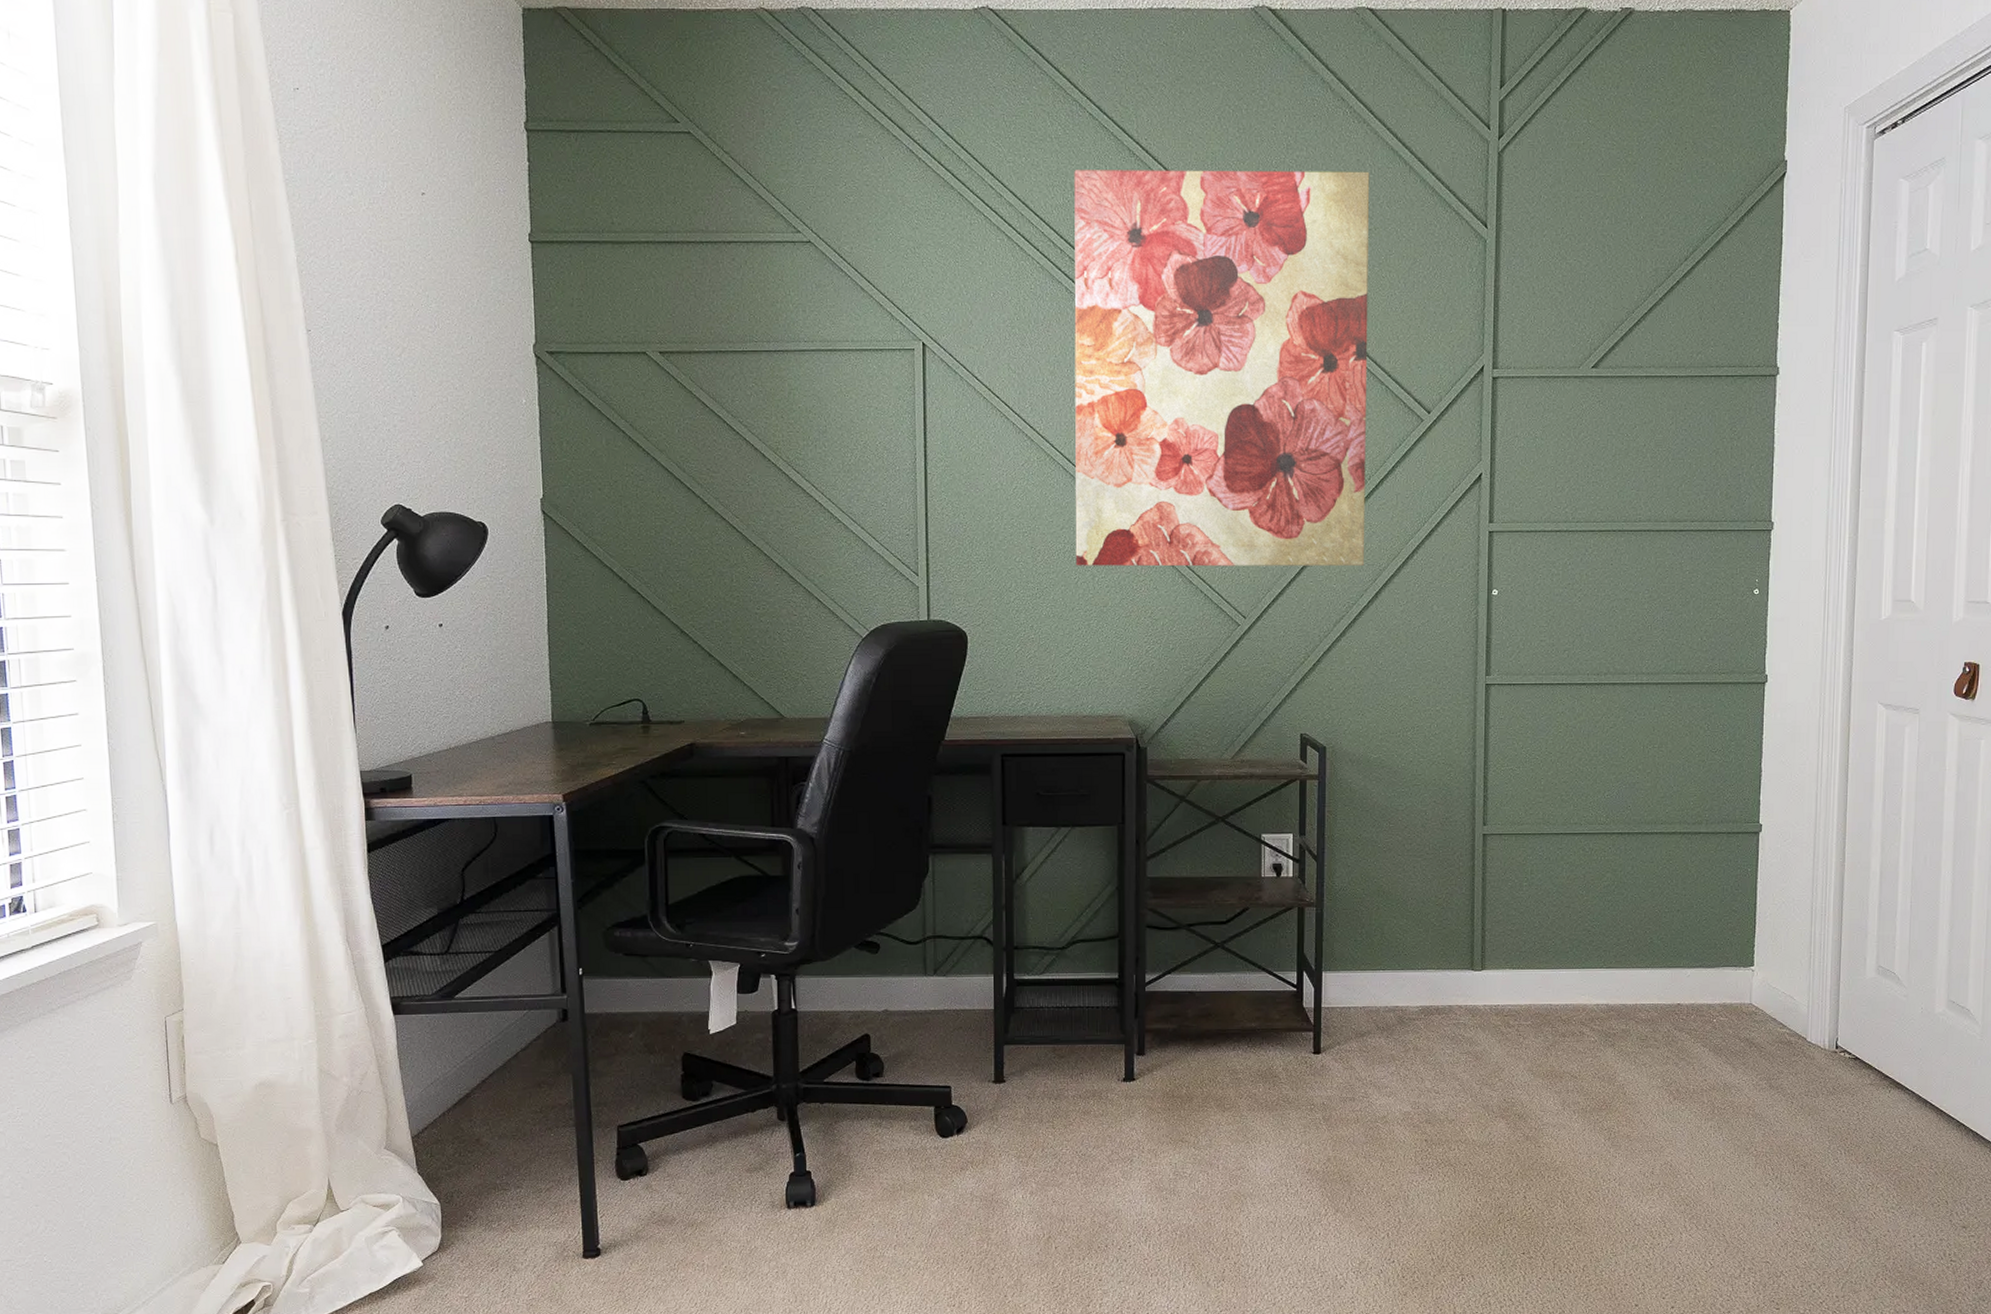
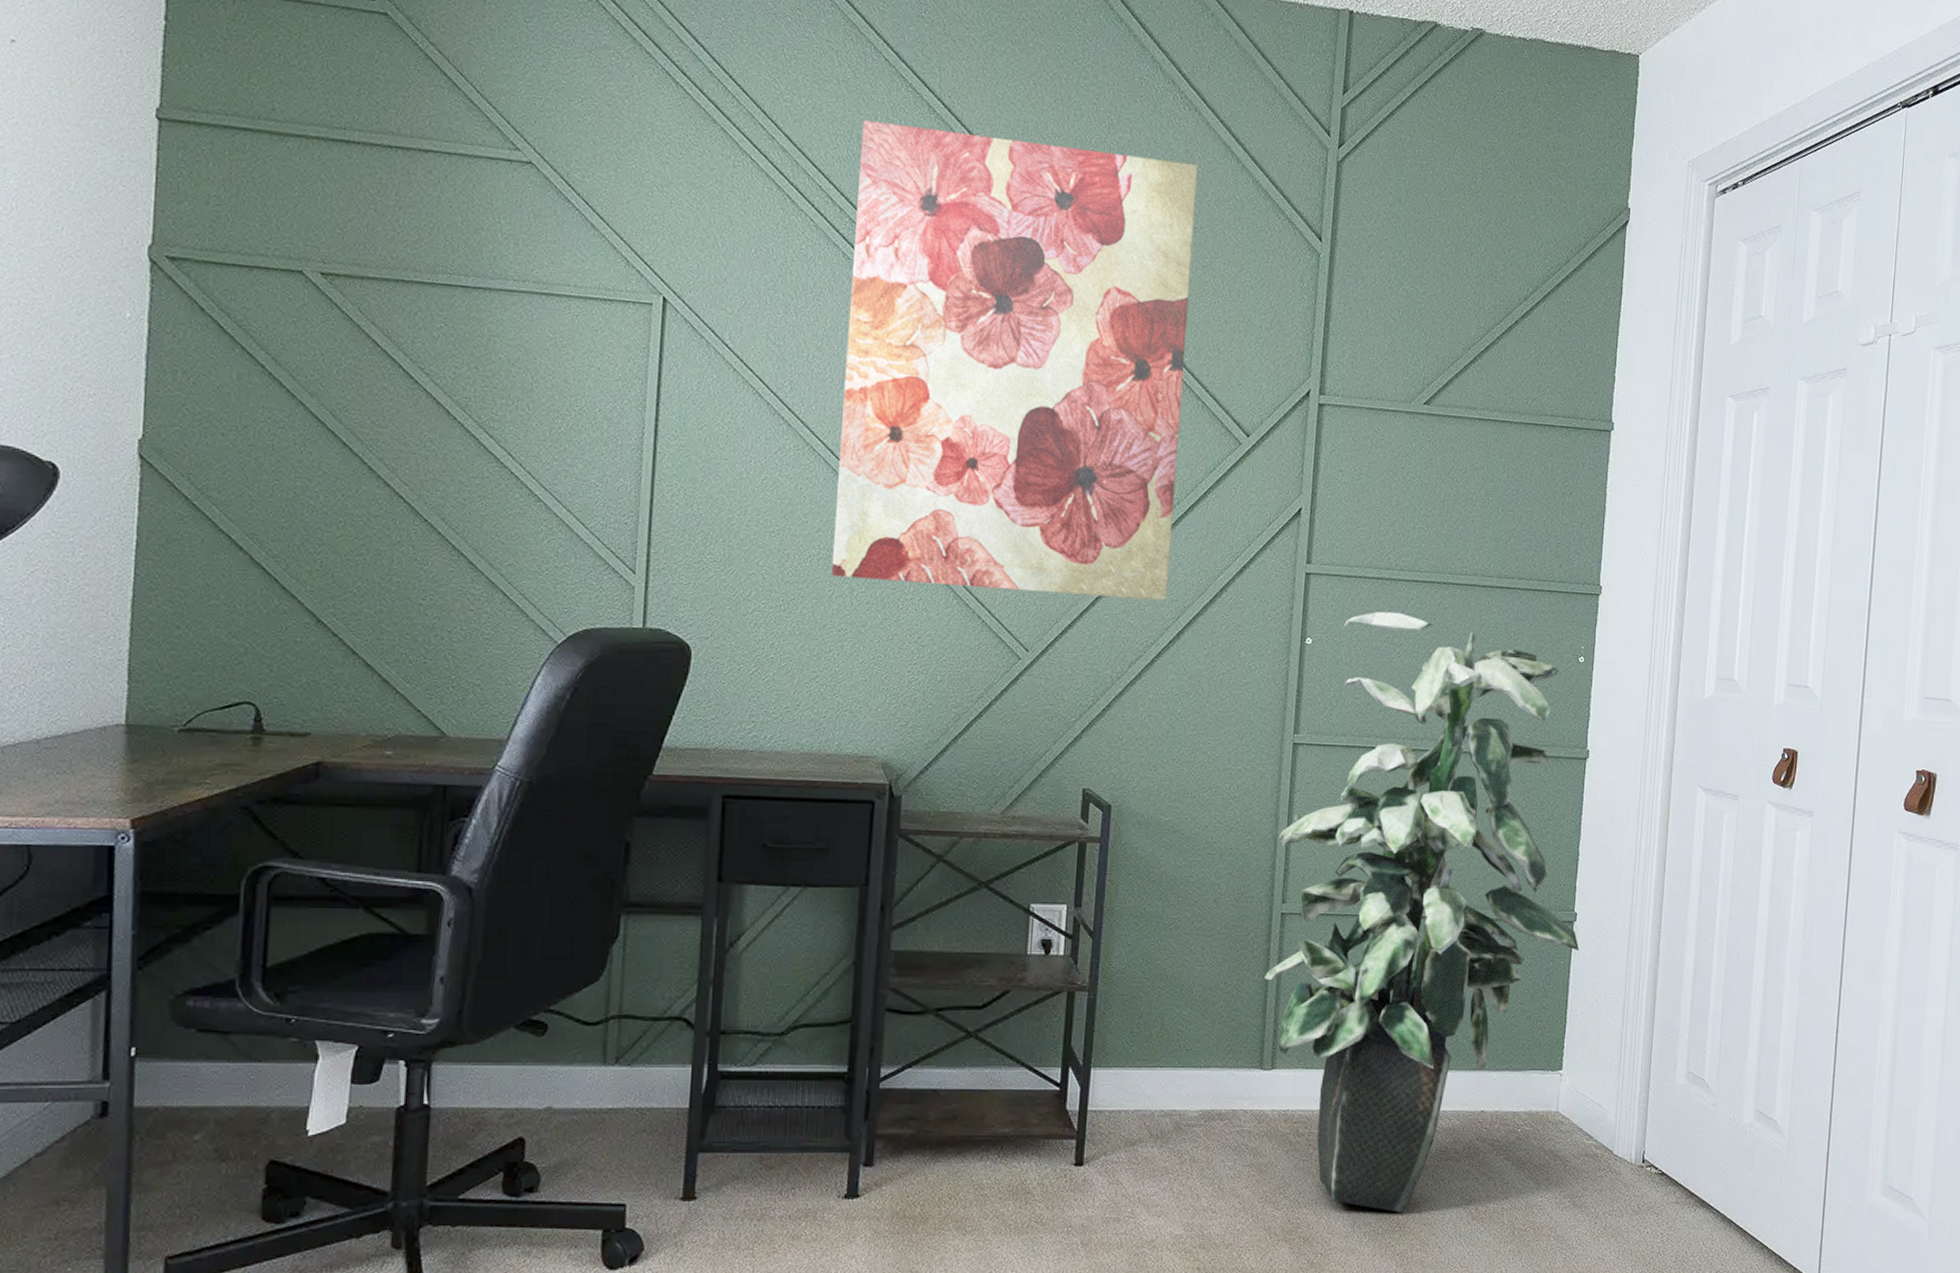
indoor plant: none [1470,560,1766,1093] -> present [1263,611,1580,1212]

